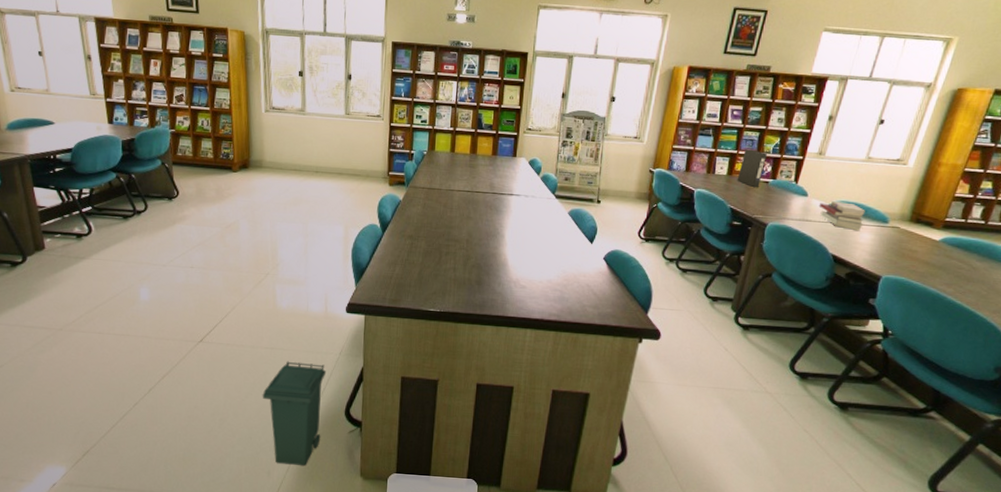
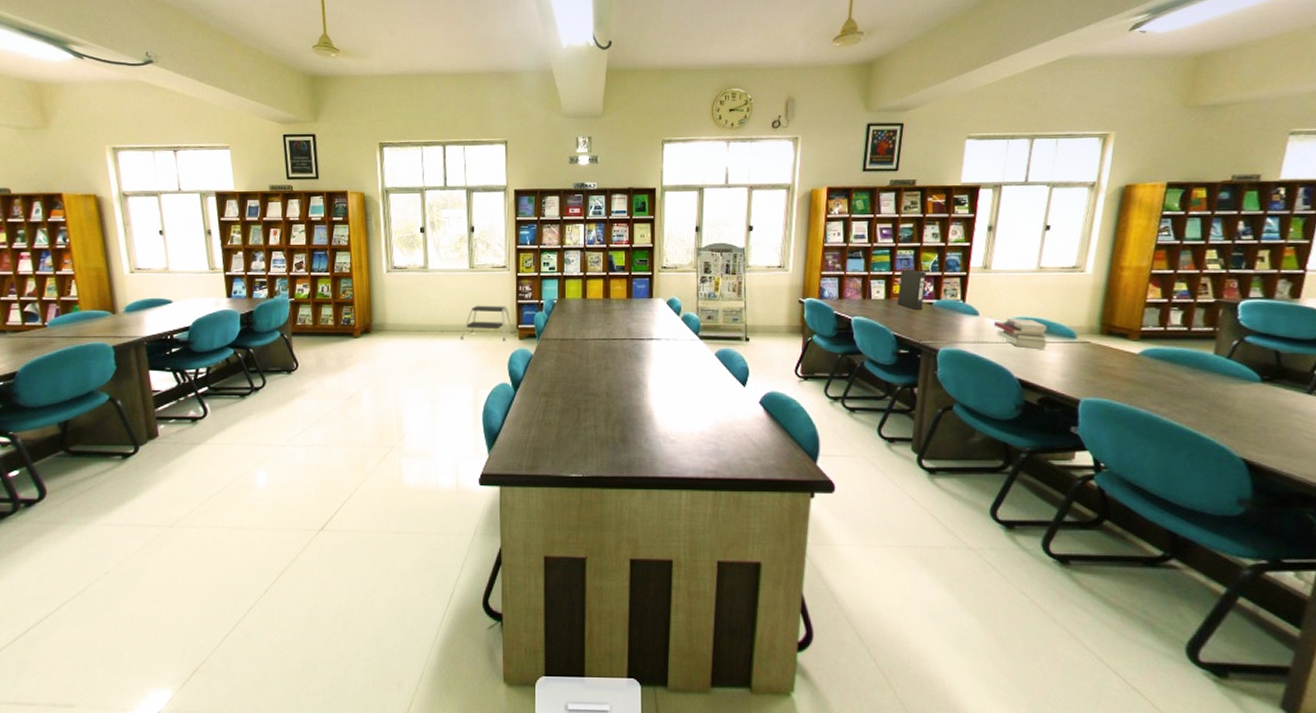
trash bin: present [262,361,327,466] -> none [389,546,461,673]
step stool: none [333,150,384,185] -> present [460,305,513,340]

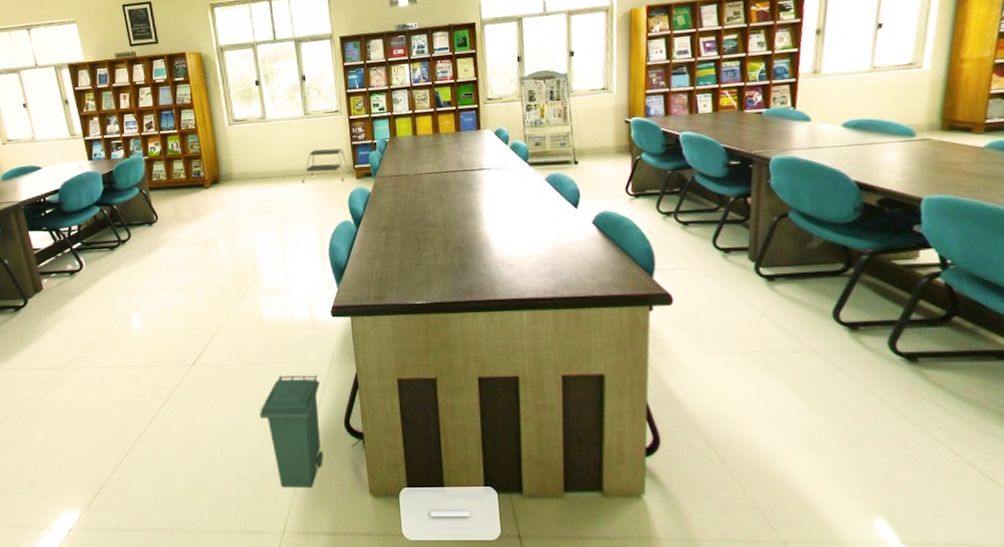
trash bin: none [389,546,461,673] -> present [259,375,324,488]
binder: present [897,269,926,311] -> none [725,80,754,122]
books: present [993,318,1047,350] -> none [826,120,885,151]

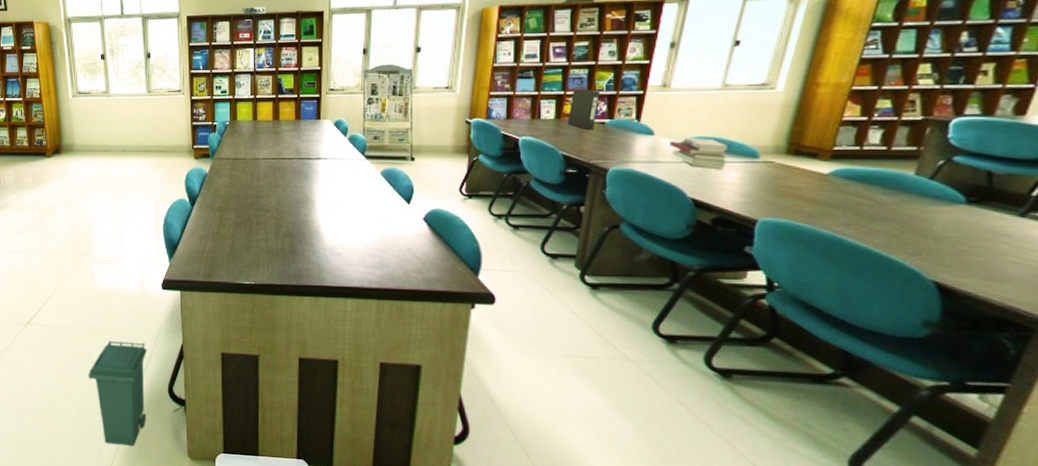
step stool: present [301,148,351,183] -> none [140,127,189,160]
binder: none [725,80,754,122] -> present [567,88,600,131]
books: none [826,120,885,151] -> present [669,138,728,170]

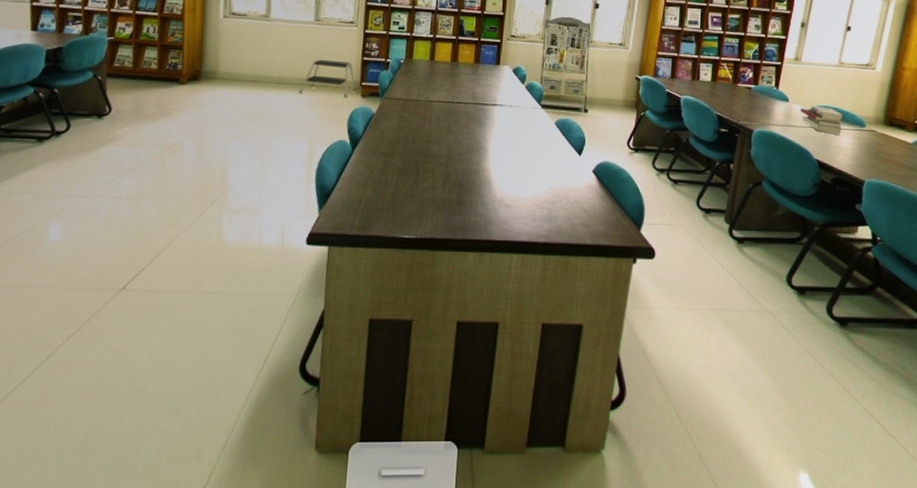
trash bin: present [88,340,148,446] -> none [196,307,280,442]
step stool: none [140,127,189,160] -> present [298,59,356,97]
binder: present [567,88,600,131] -> none [721,55,747,94]

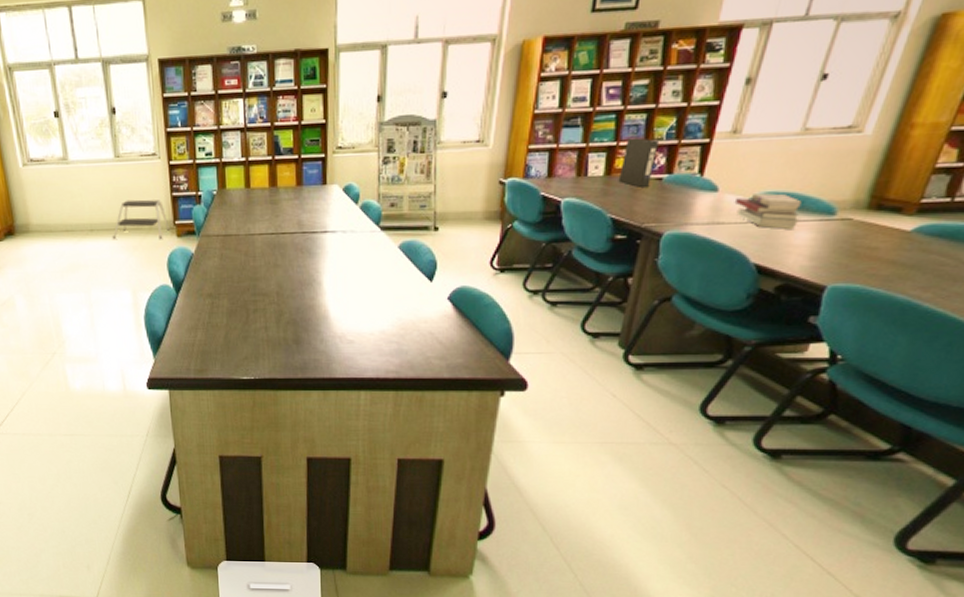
binder: none [721,55,747,94] -> present [618,137,658,189]

